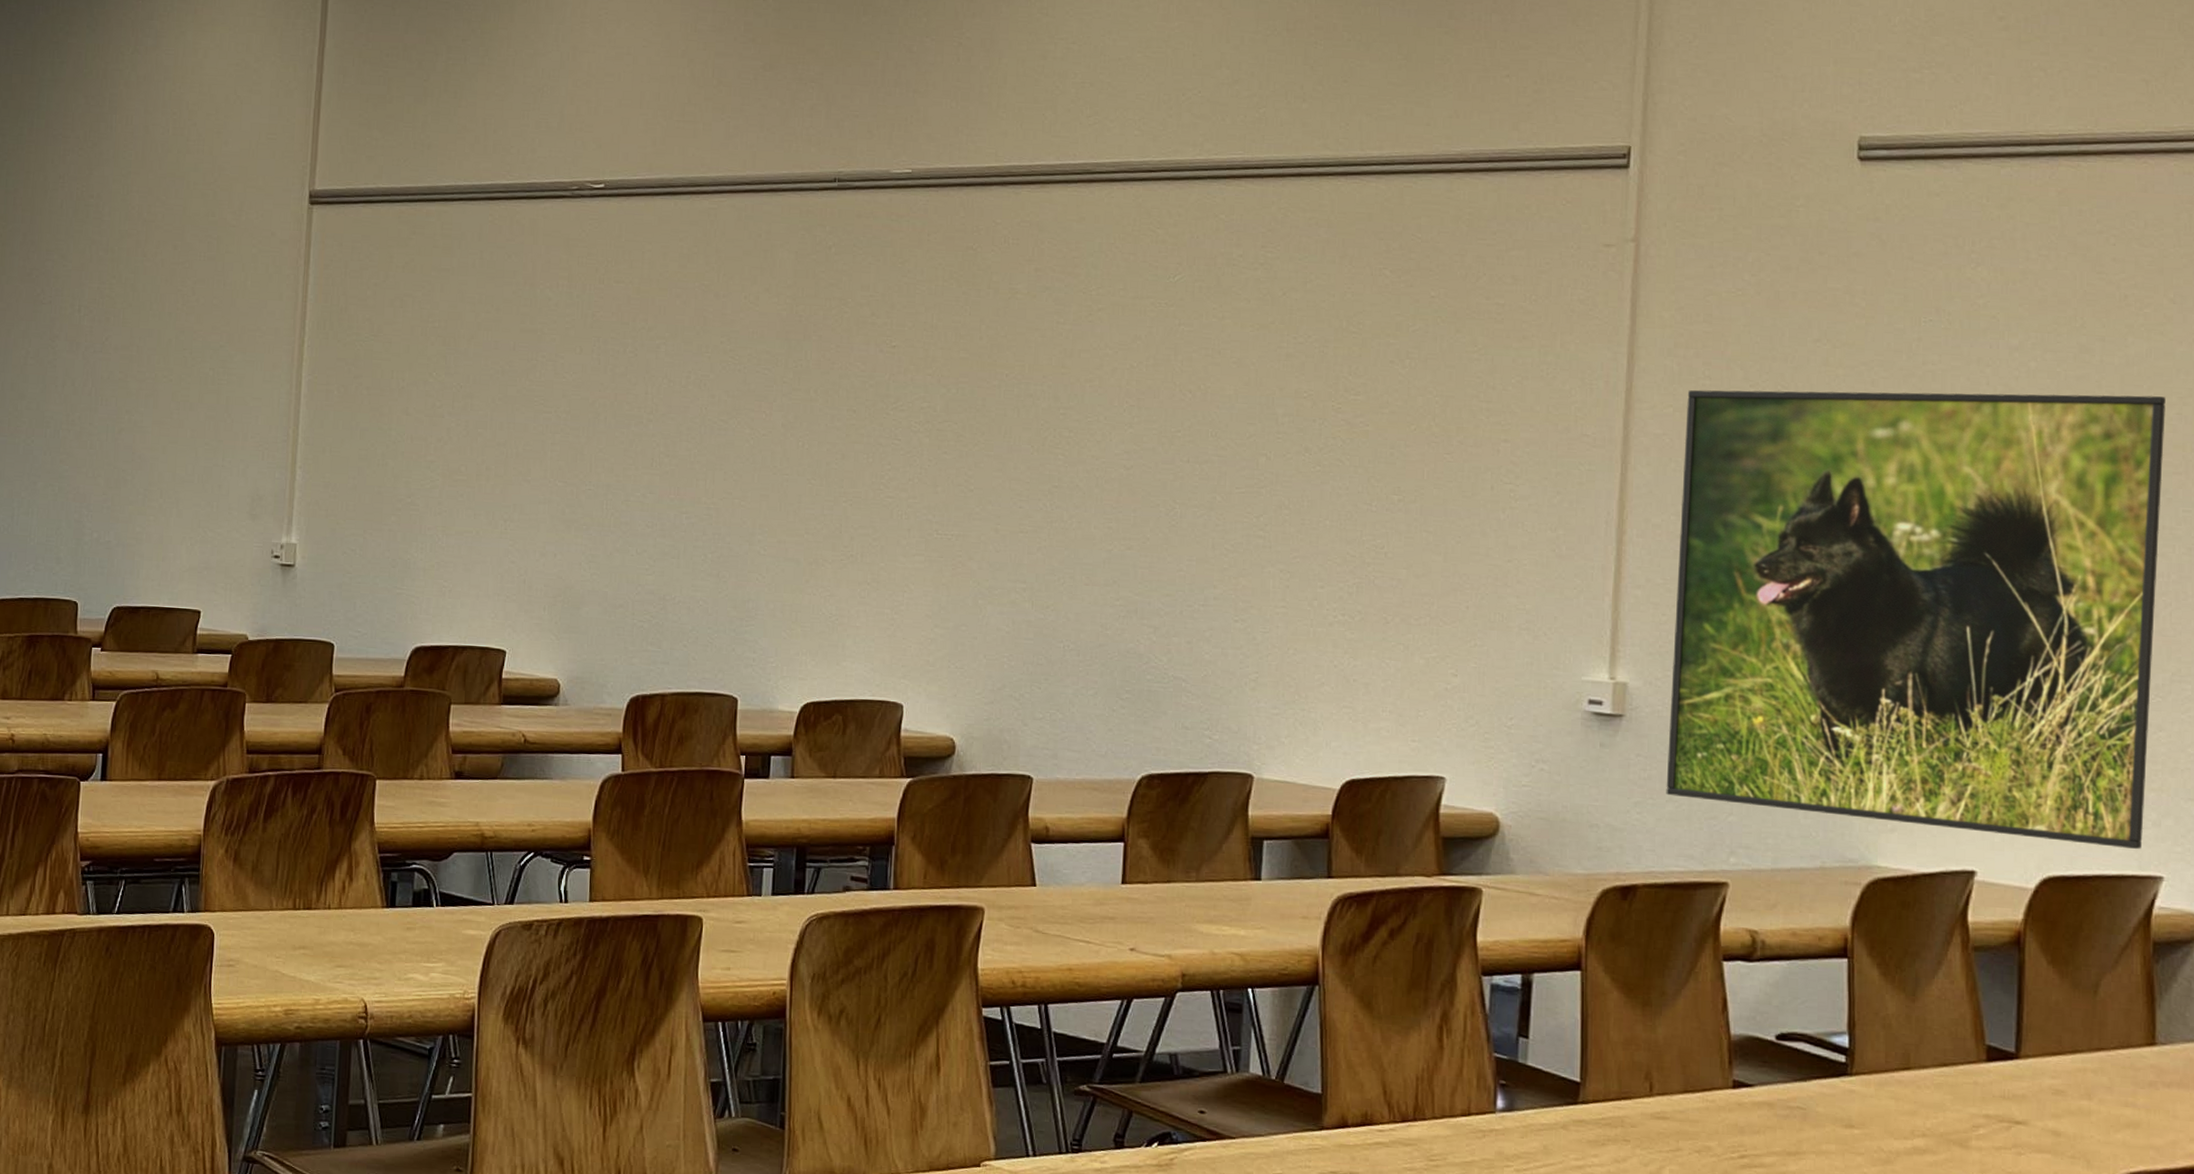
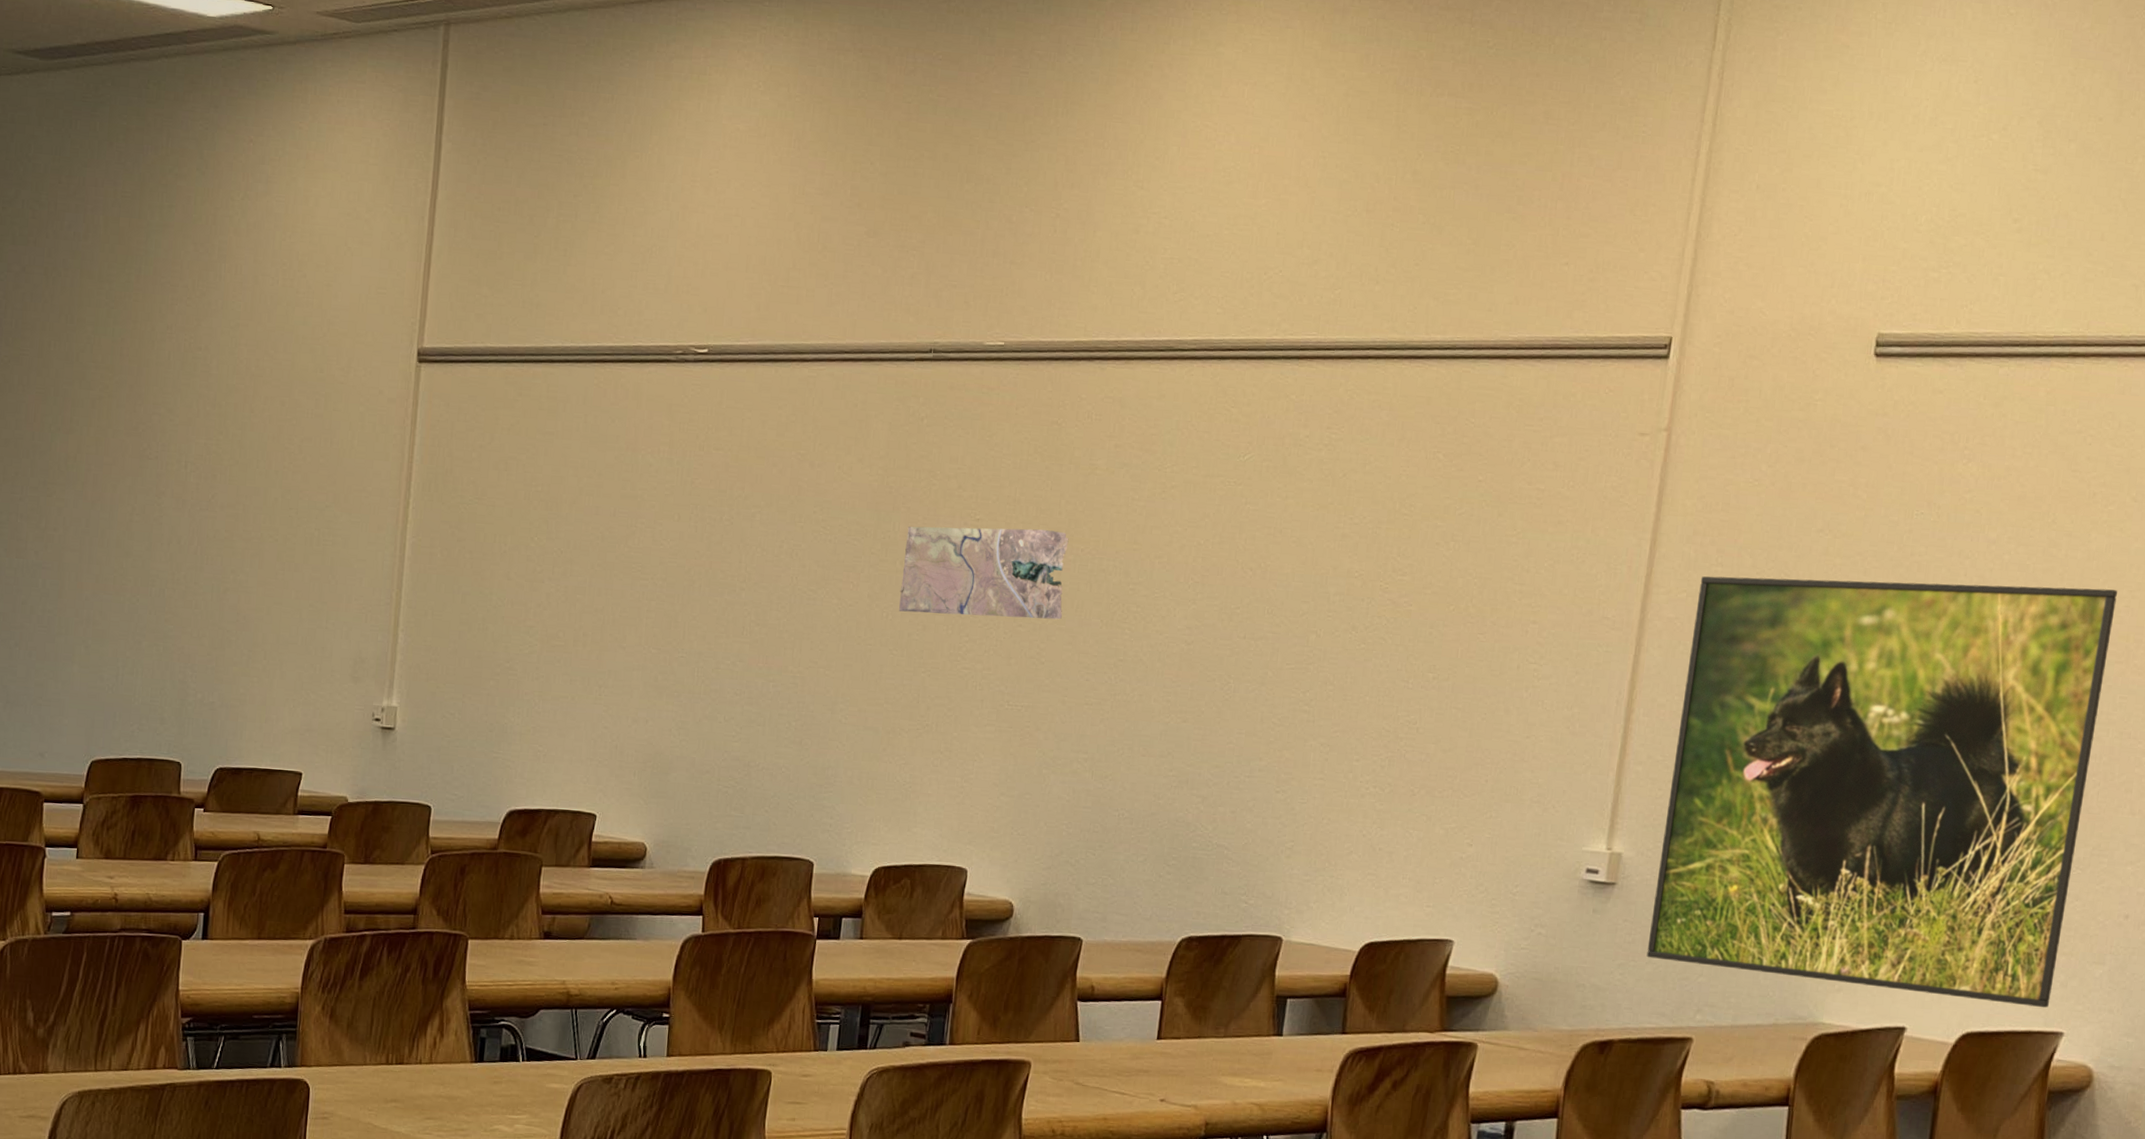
map: none [815,354,992,446] -> present [899,526,1069,620]

